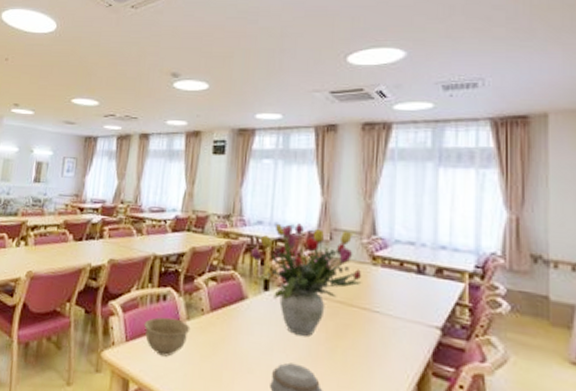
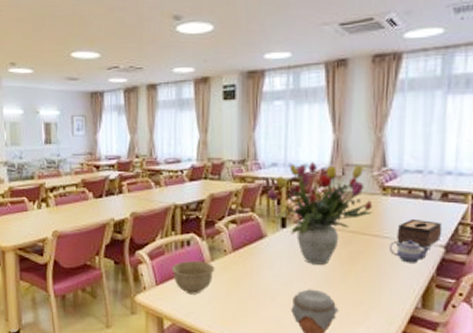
teapot: none [381,316,425,345] -> present [390,239,431,263]
tissue box: none [388,293,438,328] -> present [396,218,443,248]

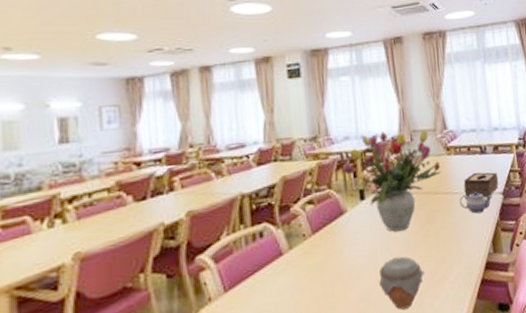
bowl: present [171,260,215,295] -> none [242,252,295,294]

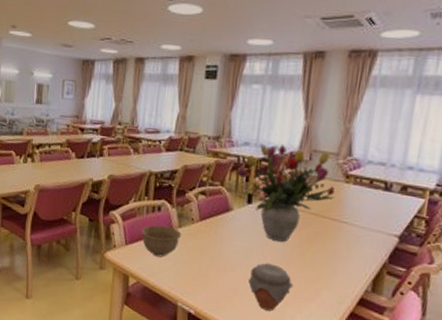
bowl: none [242,252,295,294] -> present [141,225,182,257]
teapot: present [460,191,492,214] -> none [347,226,386,250]
tissue box: present [463,172,499,197] -> none [354,207,399,236]

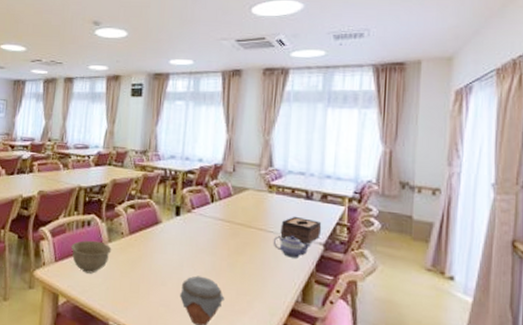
flower arrangement: present [237,144,335,242] -> none [164,156,260,254]
teapot: none [347,226,386,250] -> present [274,234,311,258]
tissue box: none [354,207,399,236] -> present [280,216,322,245]

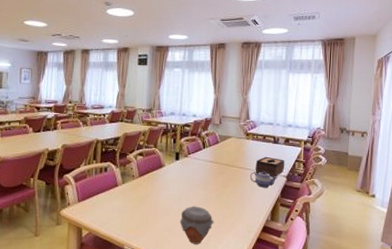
bowl: present [71,240,112,274] -> none [91,183,125,210]

